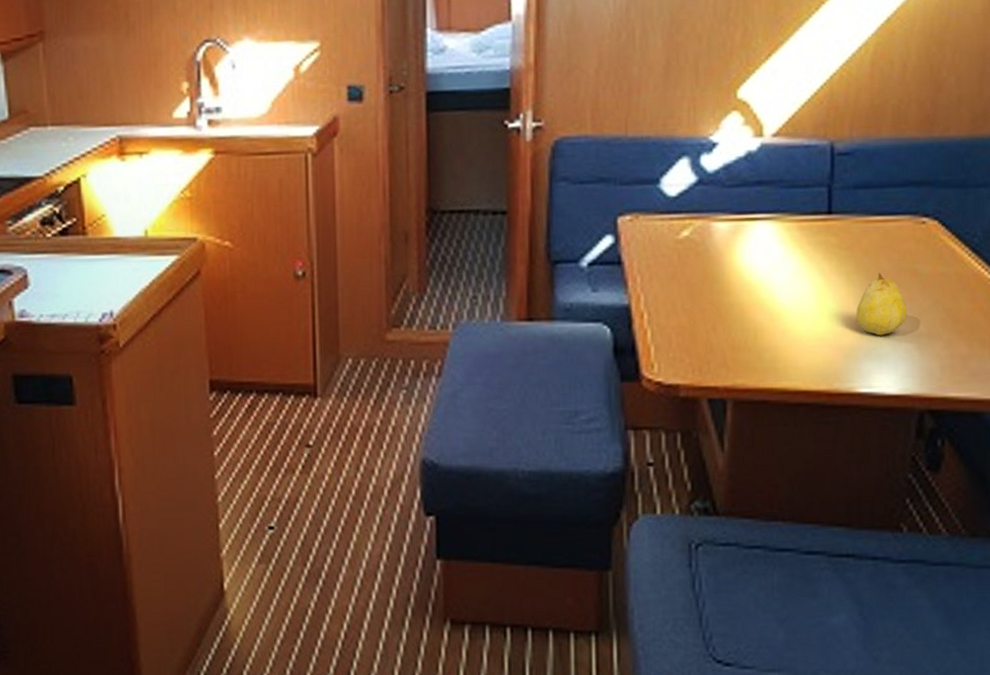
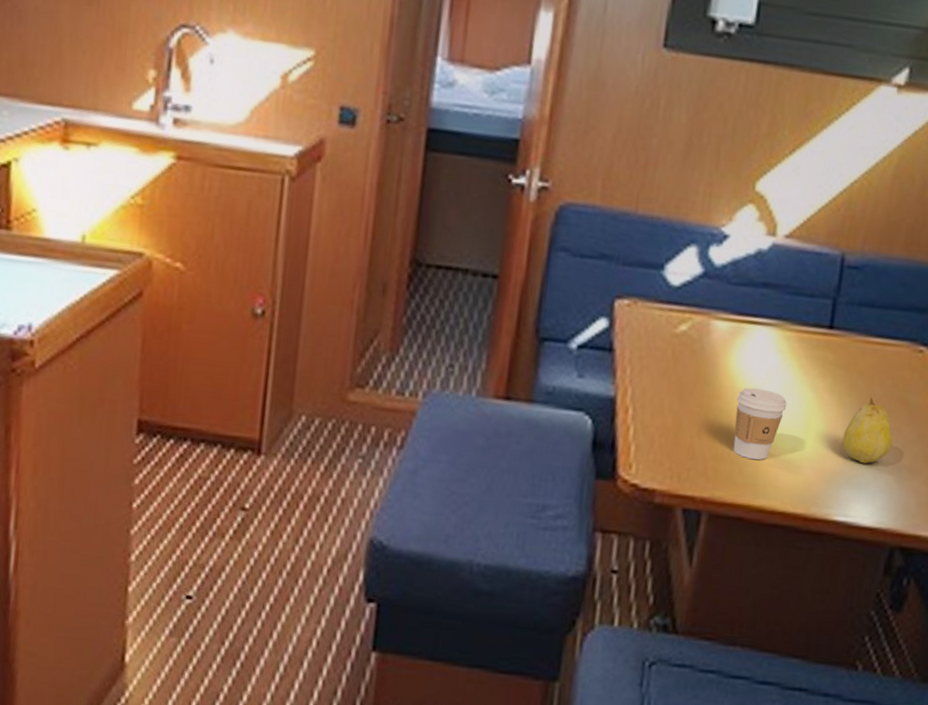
coffee cup: none [747,279,796,346] -> present [733,387,787,461]

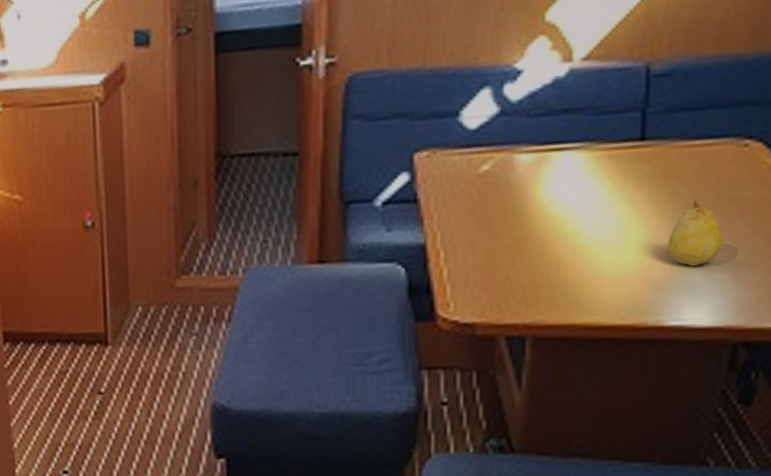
coffee cup: present [733,387,787,461] -> none [550,211,603,281]

